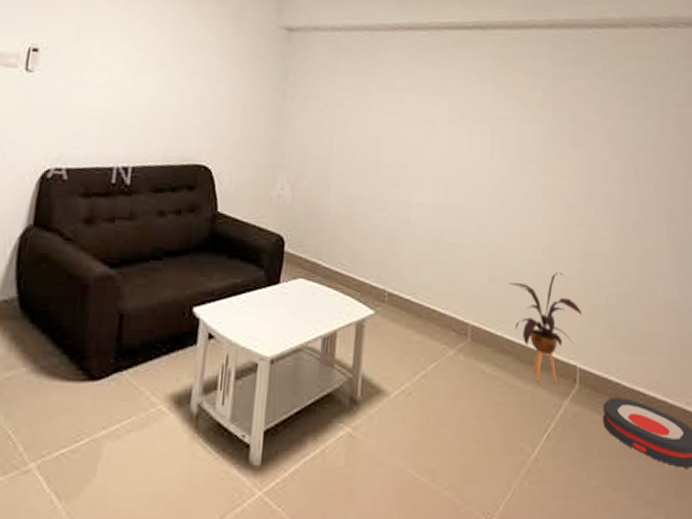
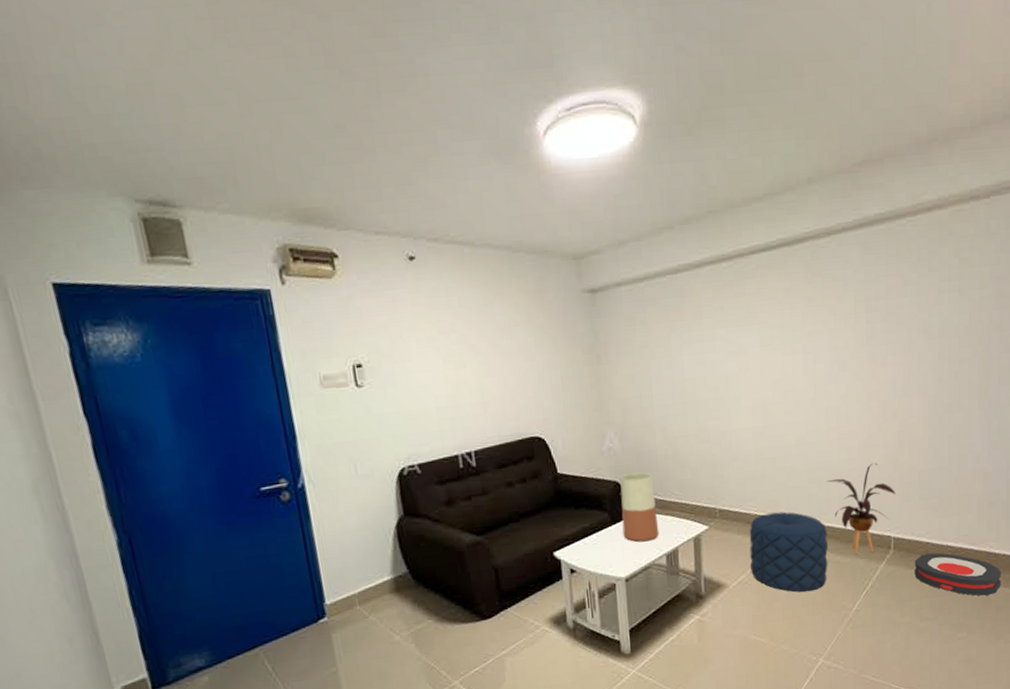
vase: none [277,227,320,316] -> present [619,472,659,542]
pouf: none [417,308,507,421] -> present [749,511,829,593]

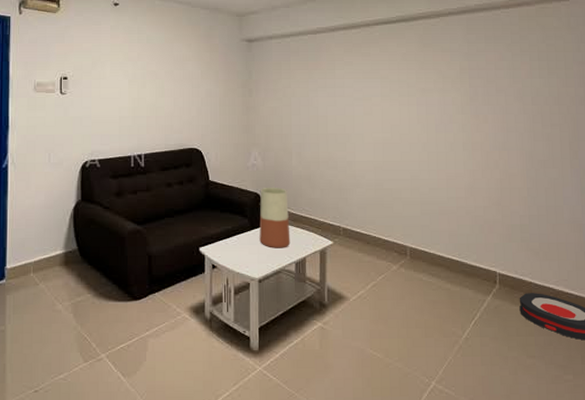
pouf: present [749,511,829,593] -> none [368,237,440,314]
house plant: present [827,462,896,555] -> none [437,204,500,285]

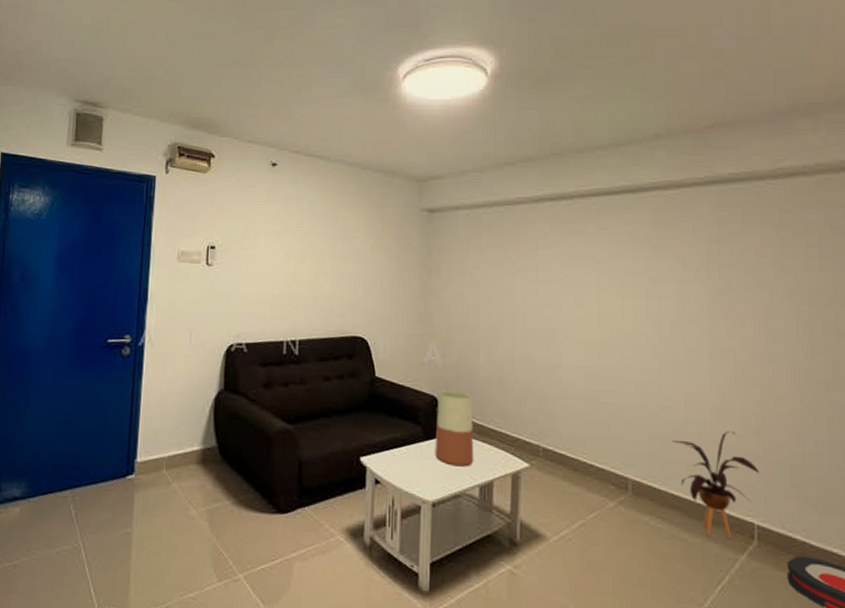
house plant: none [437,204,500,285] -> present [671,431,760,539]

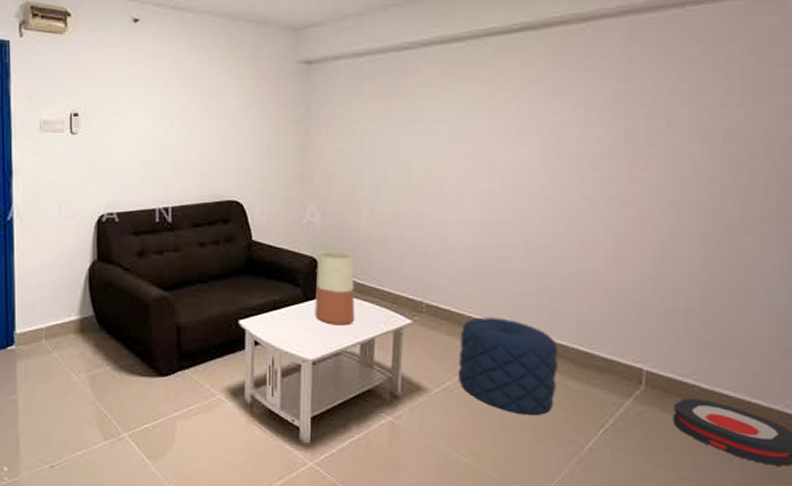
pouf: none [576,463,673,570] -> present [459,317,559,416]
house plant: present [671,431,760,539] -> none [561,279,653,385]

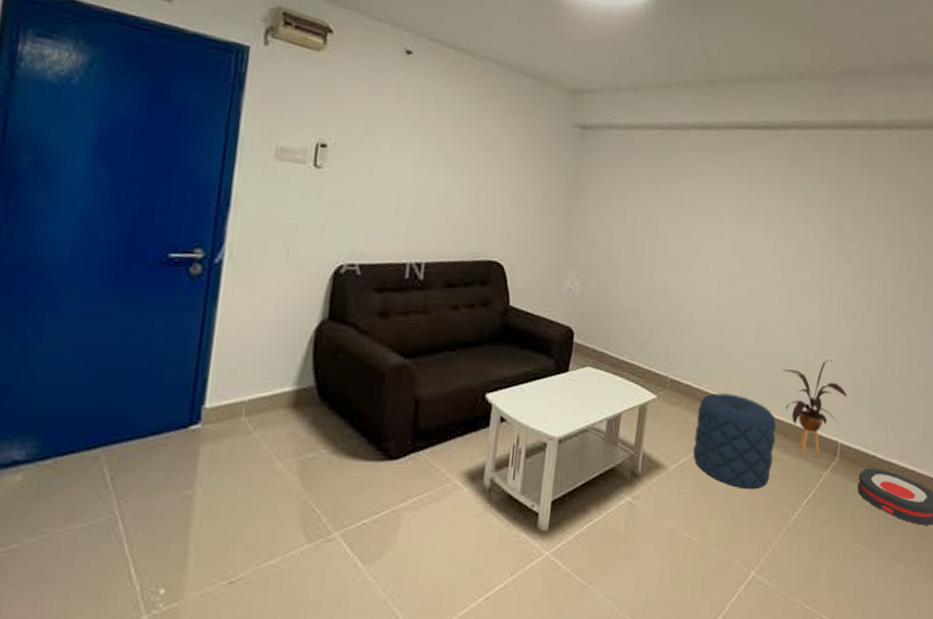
vase: present [315,250,355,326] -> none [565,320,608,401]
house plant: none [561,279,653,385] -> present [782,359,848,457]

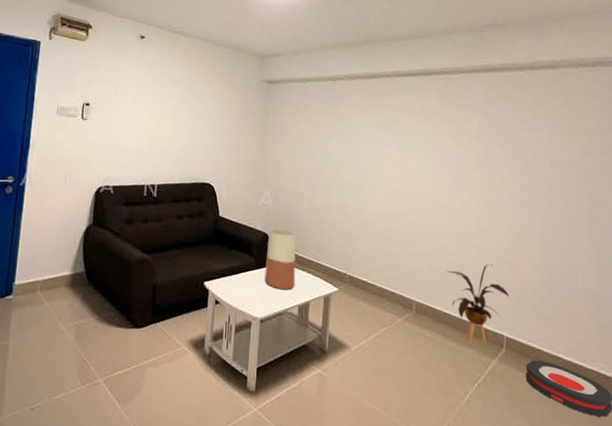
vase: none [565,320,608,401] -> present [264,227,296,291]
pouf: present [693,393,776,490] -> none [372,288,445,372]

